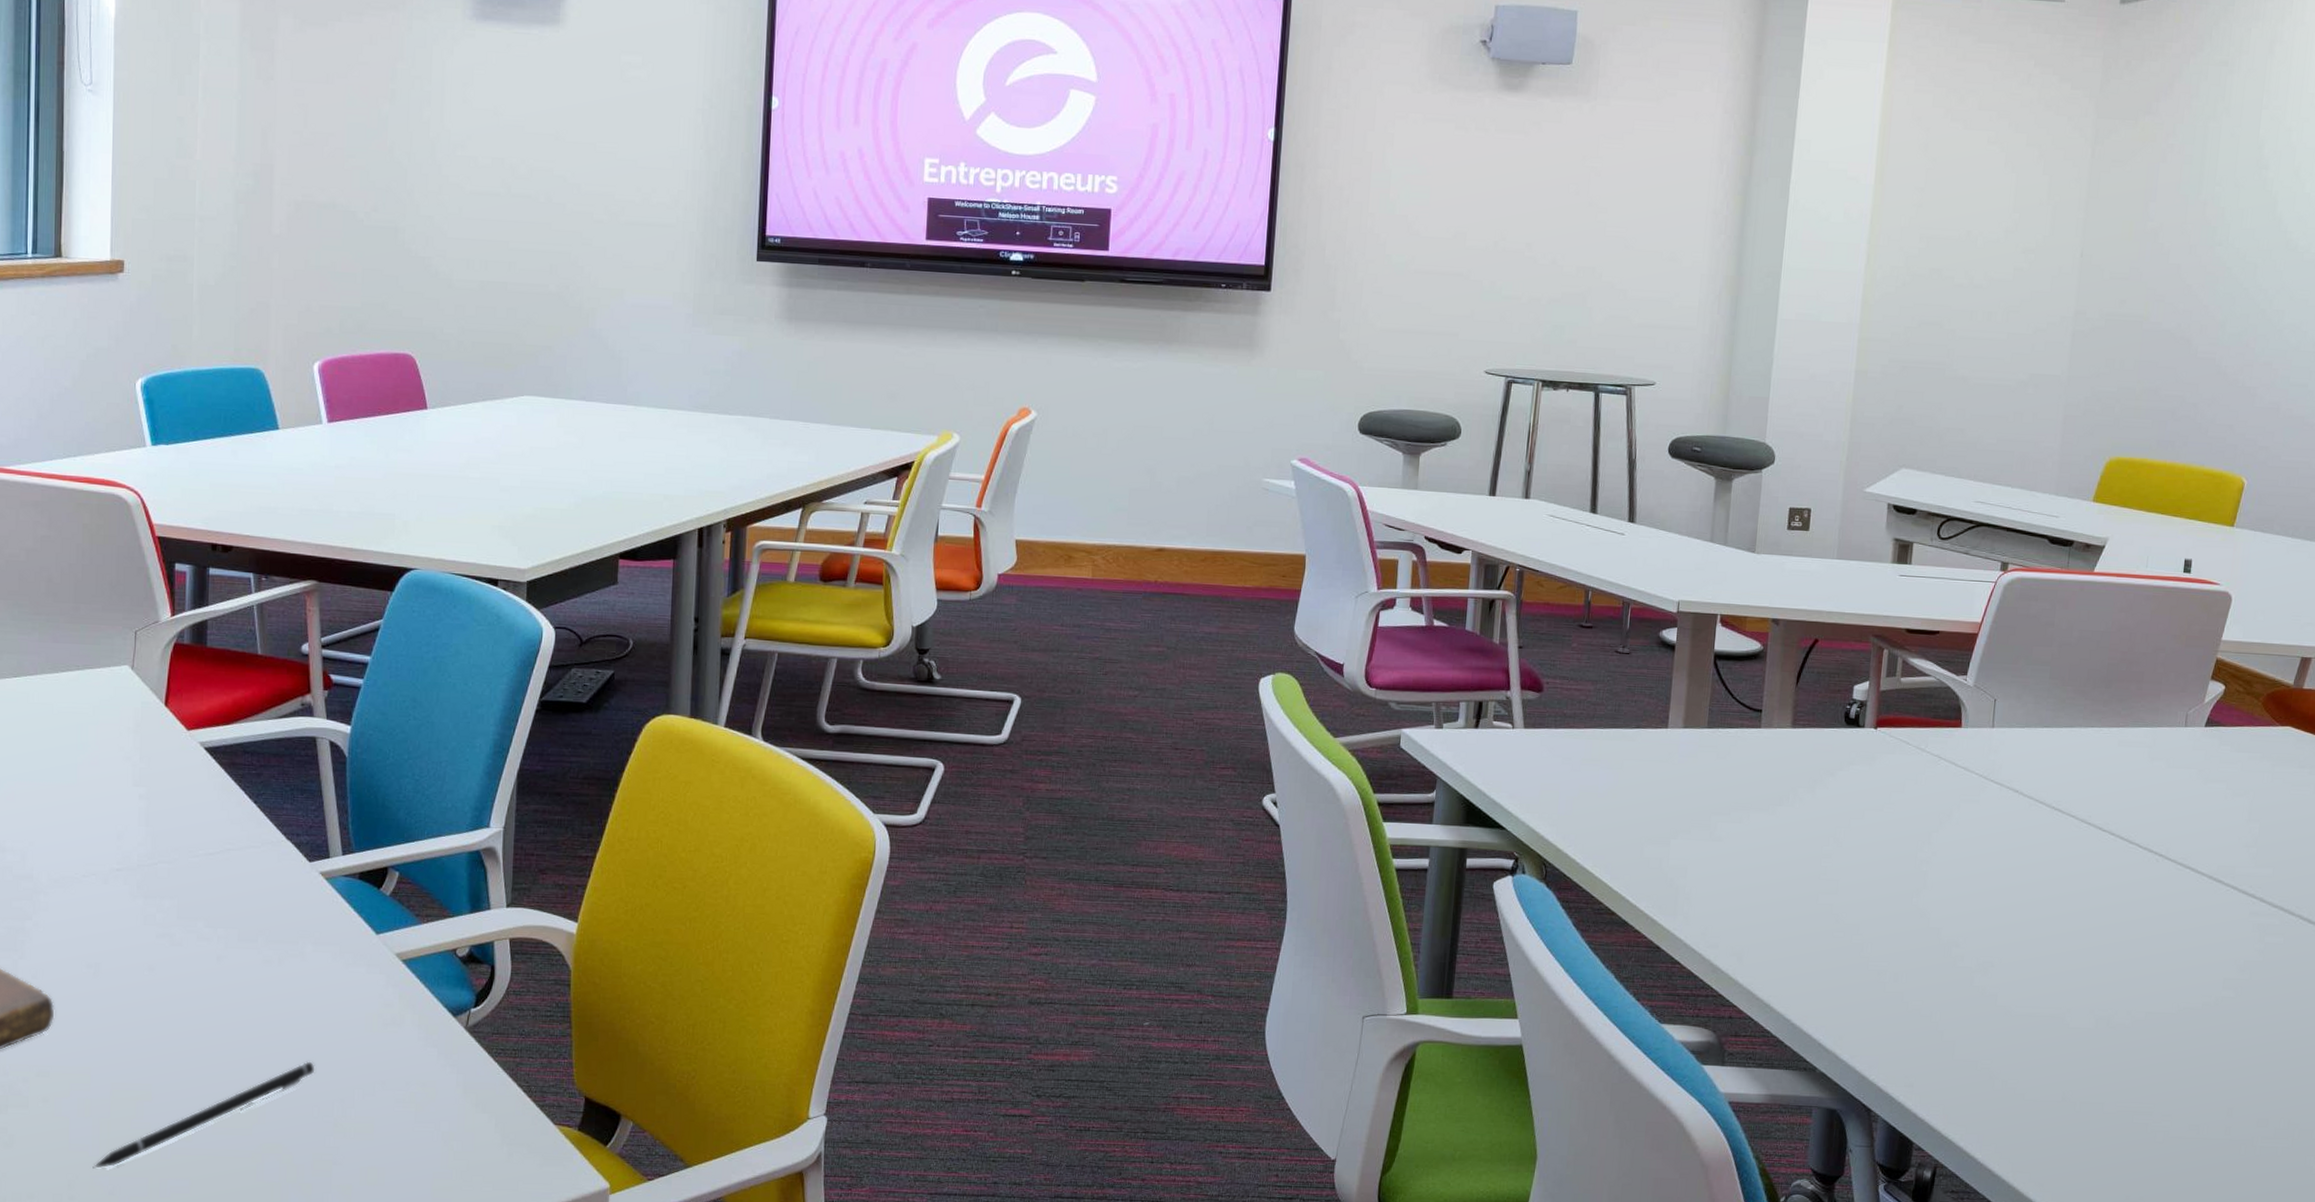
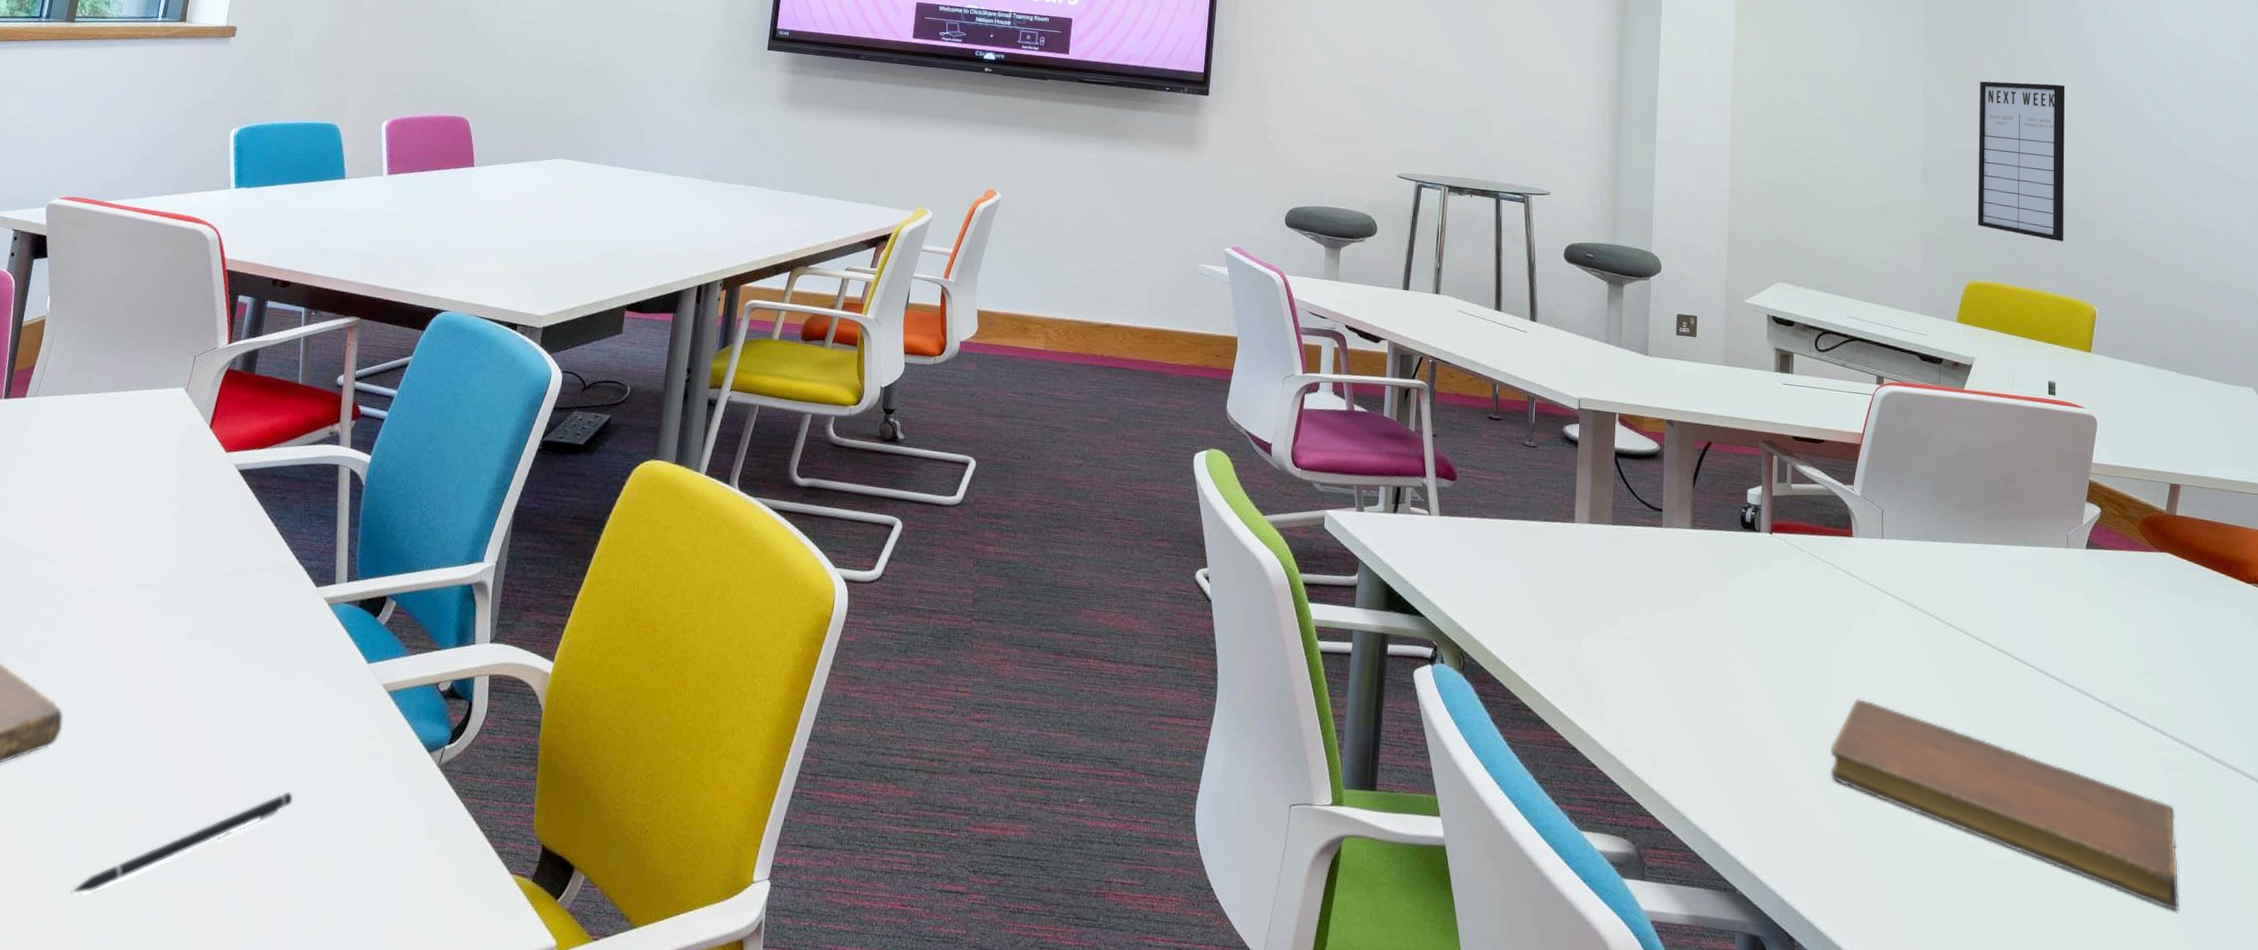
notebook: none [1919,885,2265,1063] -> present [1830,698,2180,910]
writing board: none [2126,236,2240,410] -> present [1977,81,2065,242]

